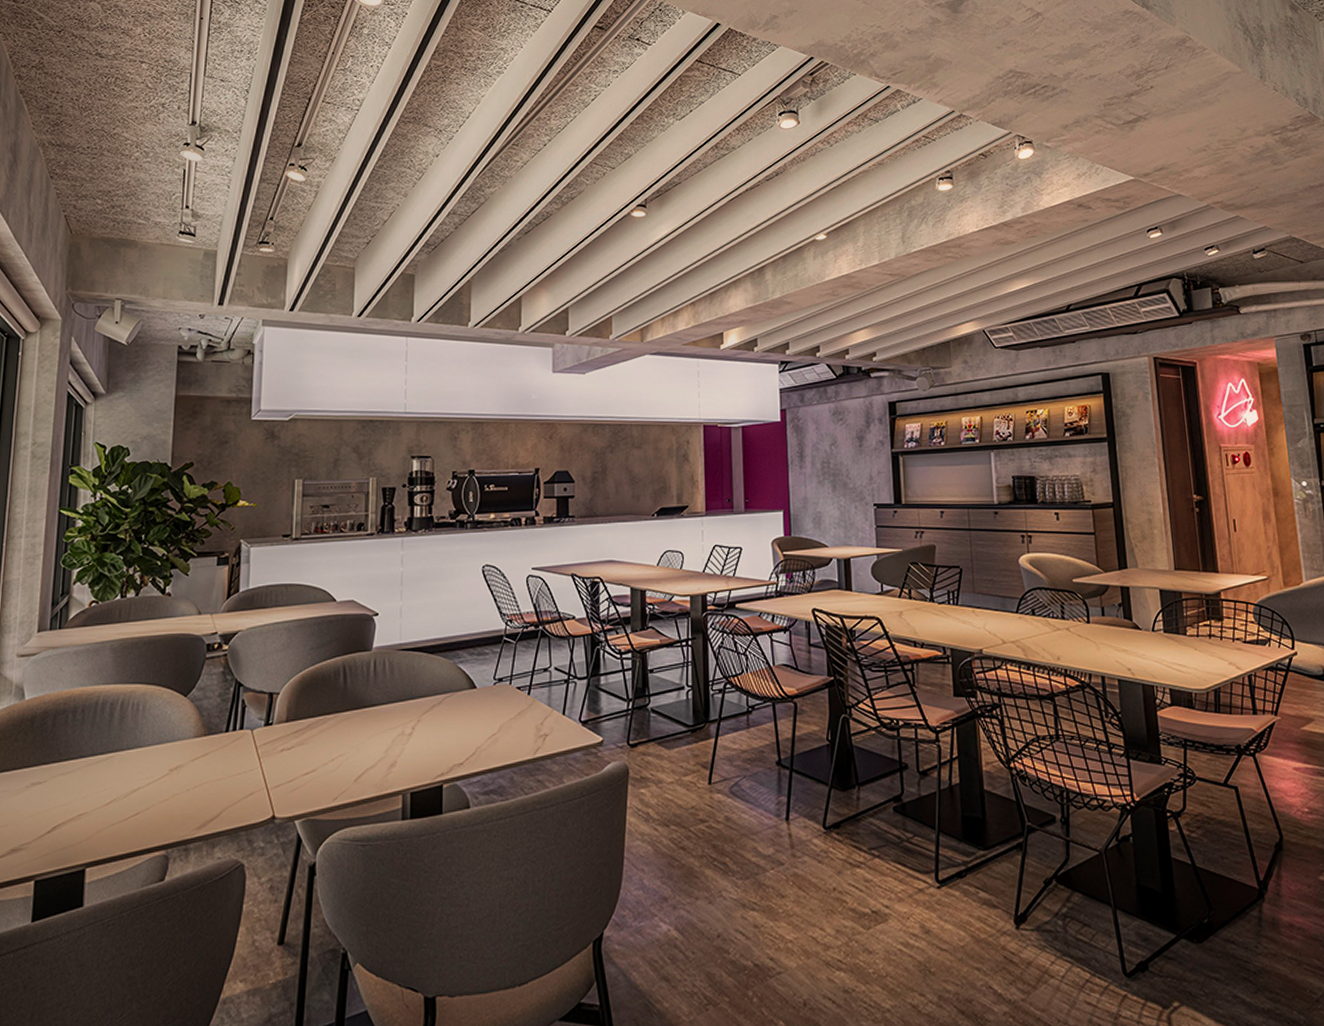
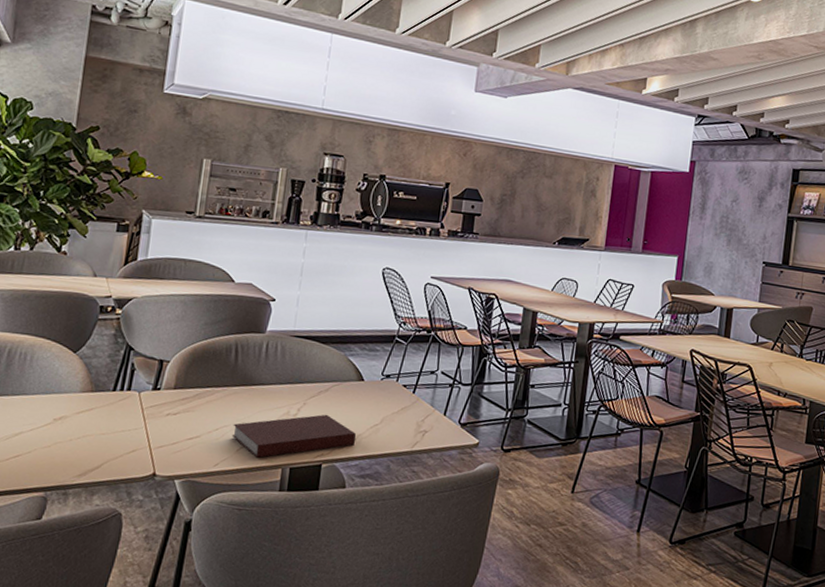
notebook: none [348,729,475,786] -> present [232,414,357,458]

